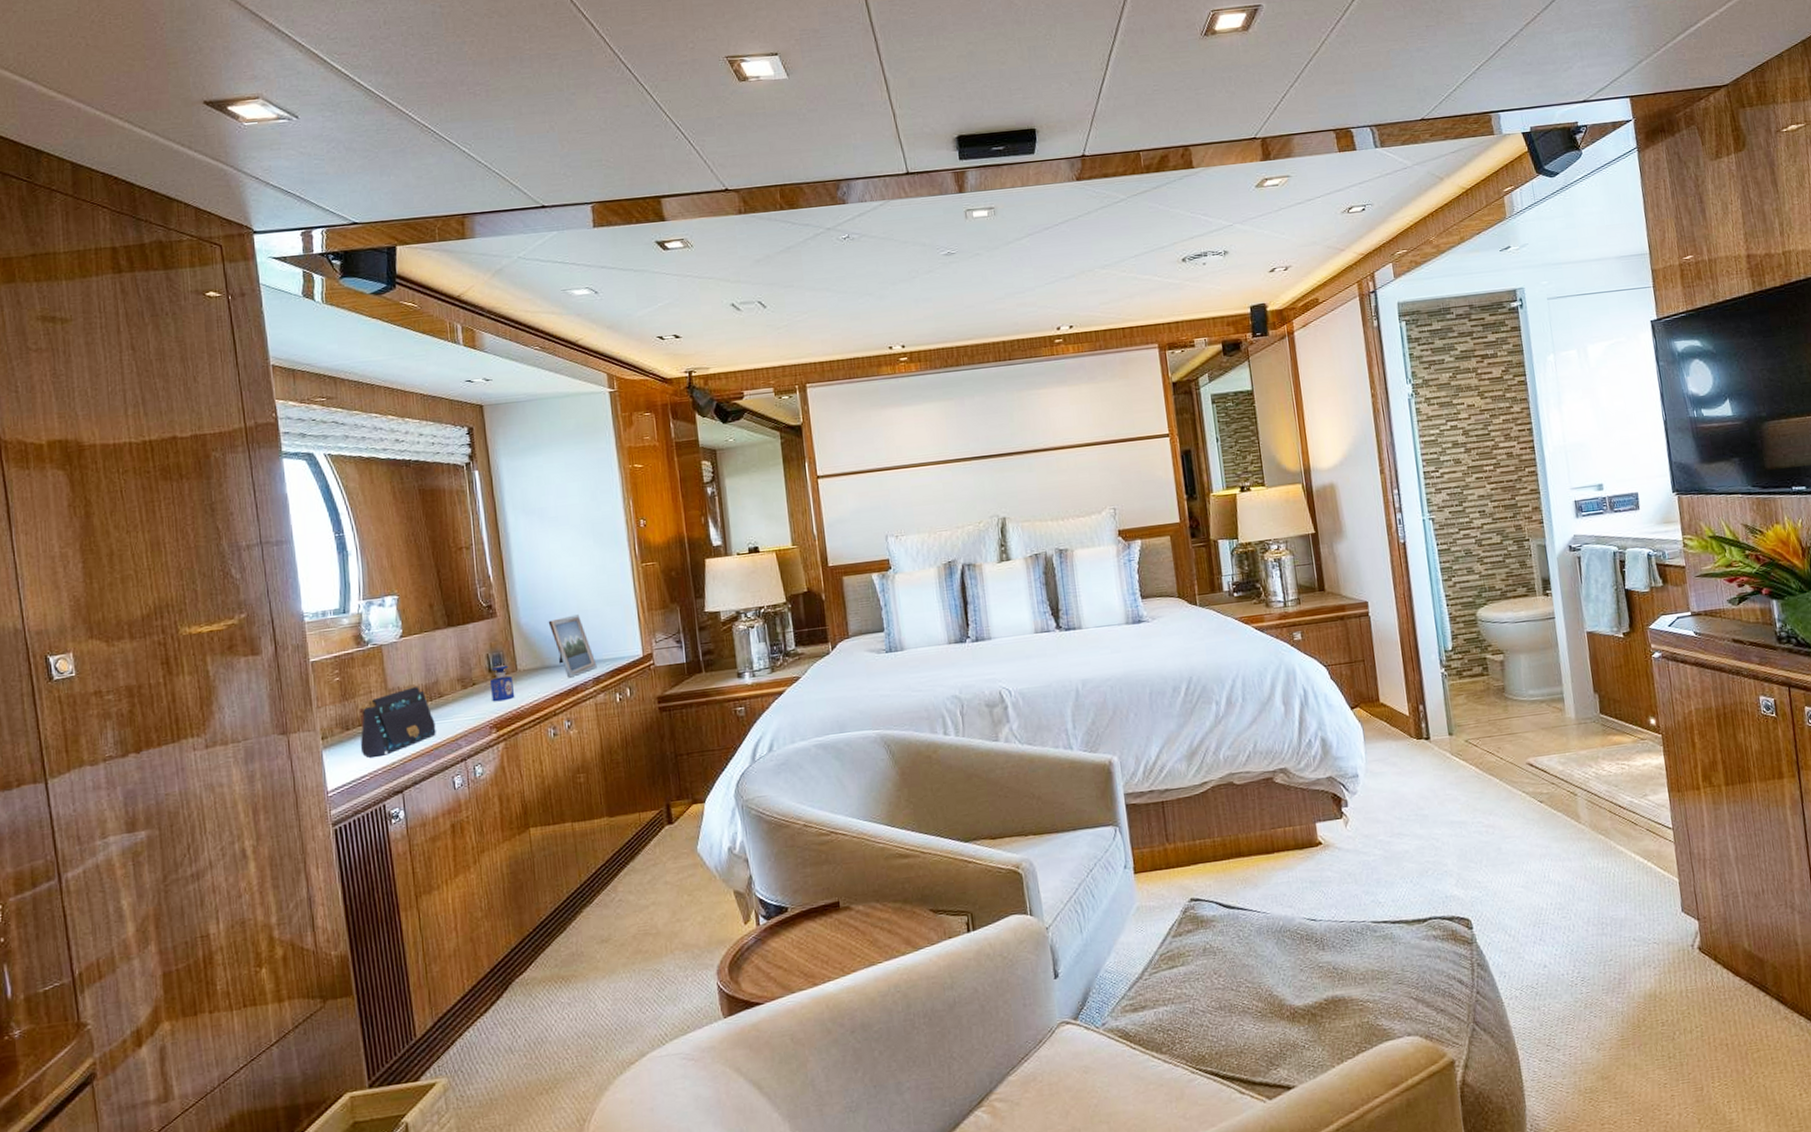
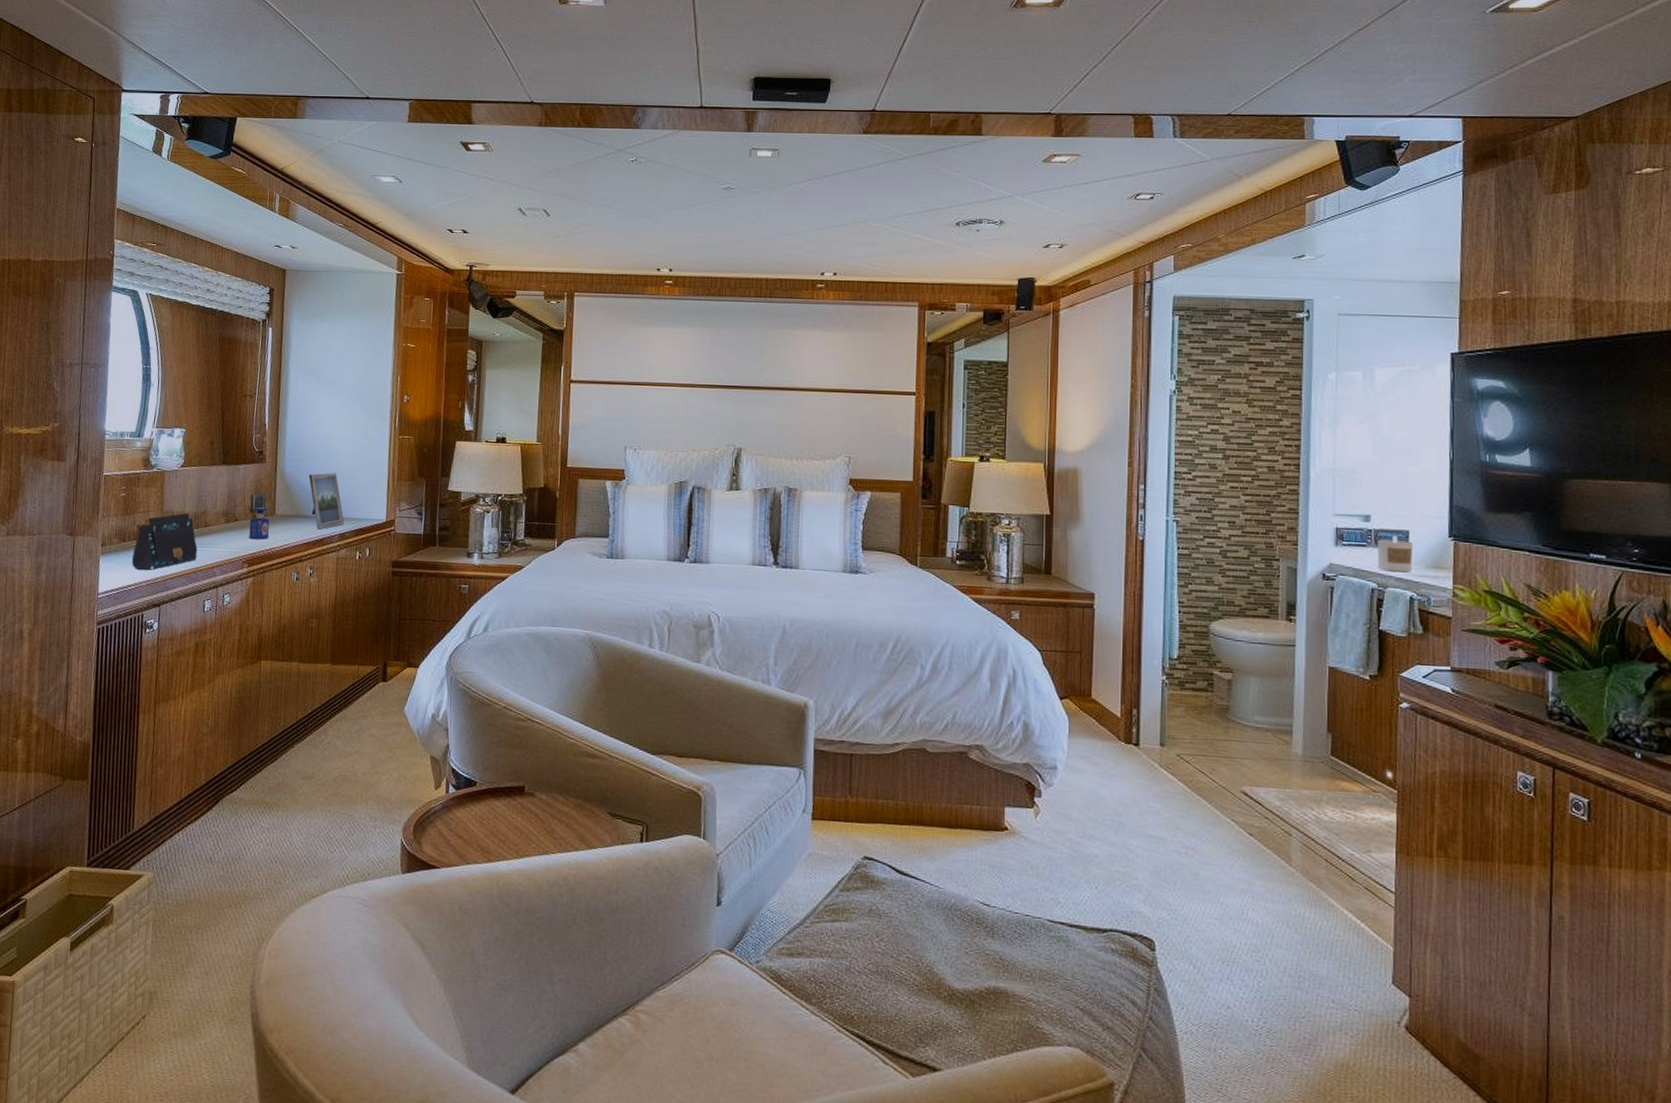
candle: none [1611,499,1645,534] -> present [1376,536,1413,573]

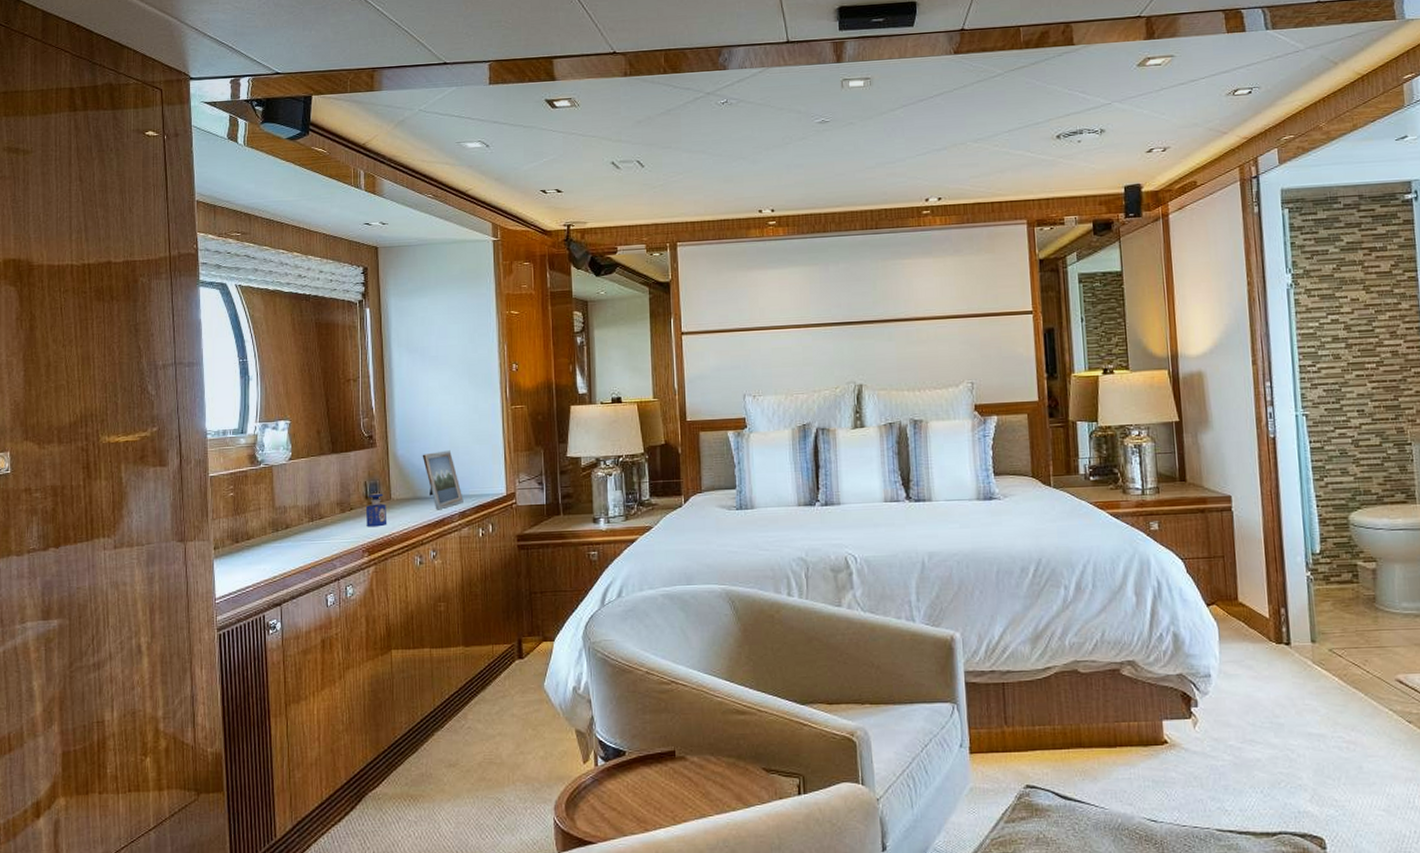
handbag: present [131,512,198,570] -> none [247,506,314,570]

